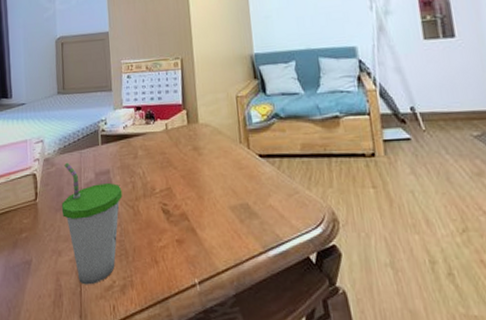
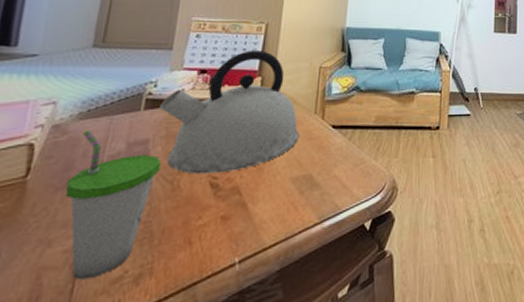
kettle: none [112,85,230,201] -> present [160,50,299,174]

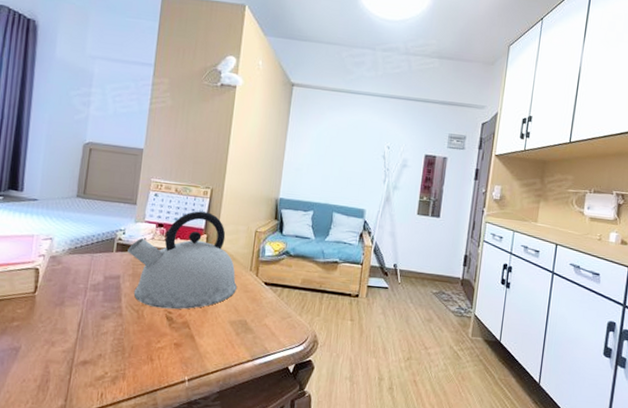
cup: present [65,129,161,280] -> none [62,262,130,374]

